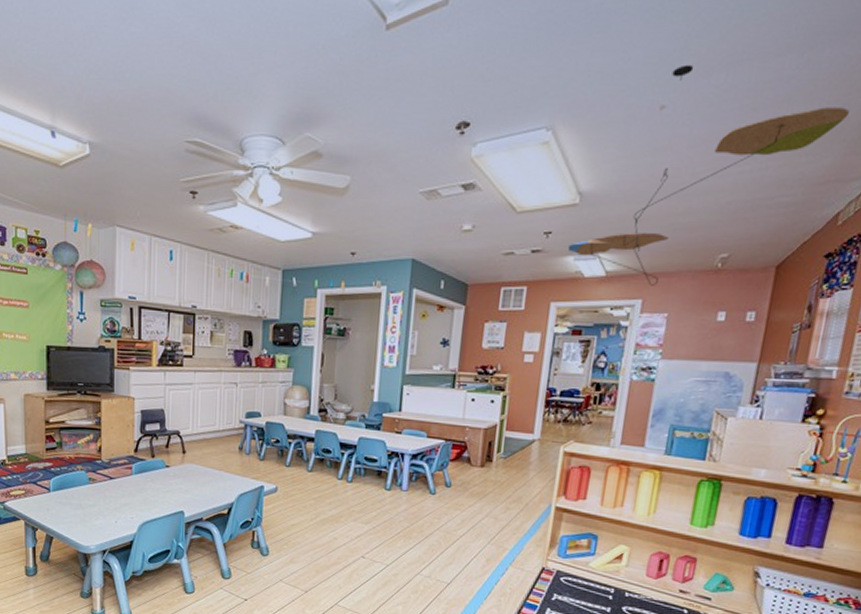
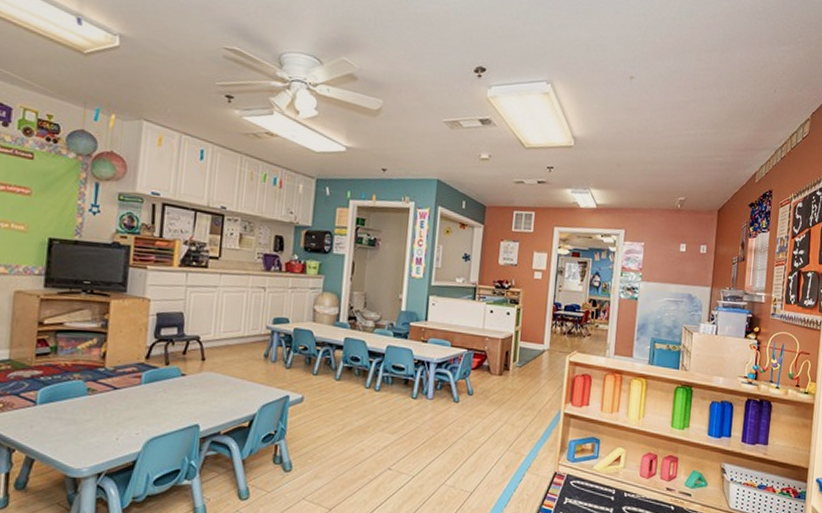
ceiling mobile: present [567,64,850,286] -> none [566,48,756,219]

